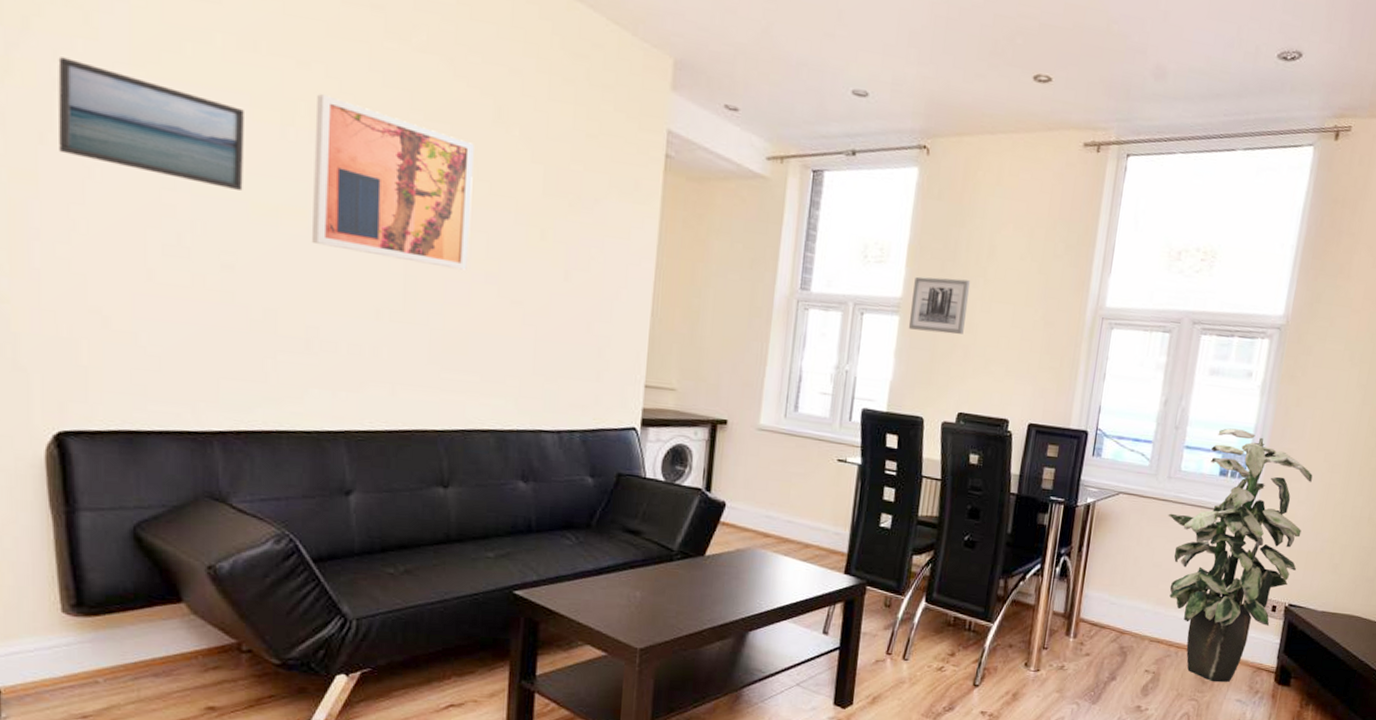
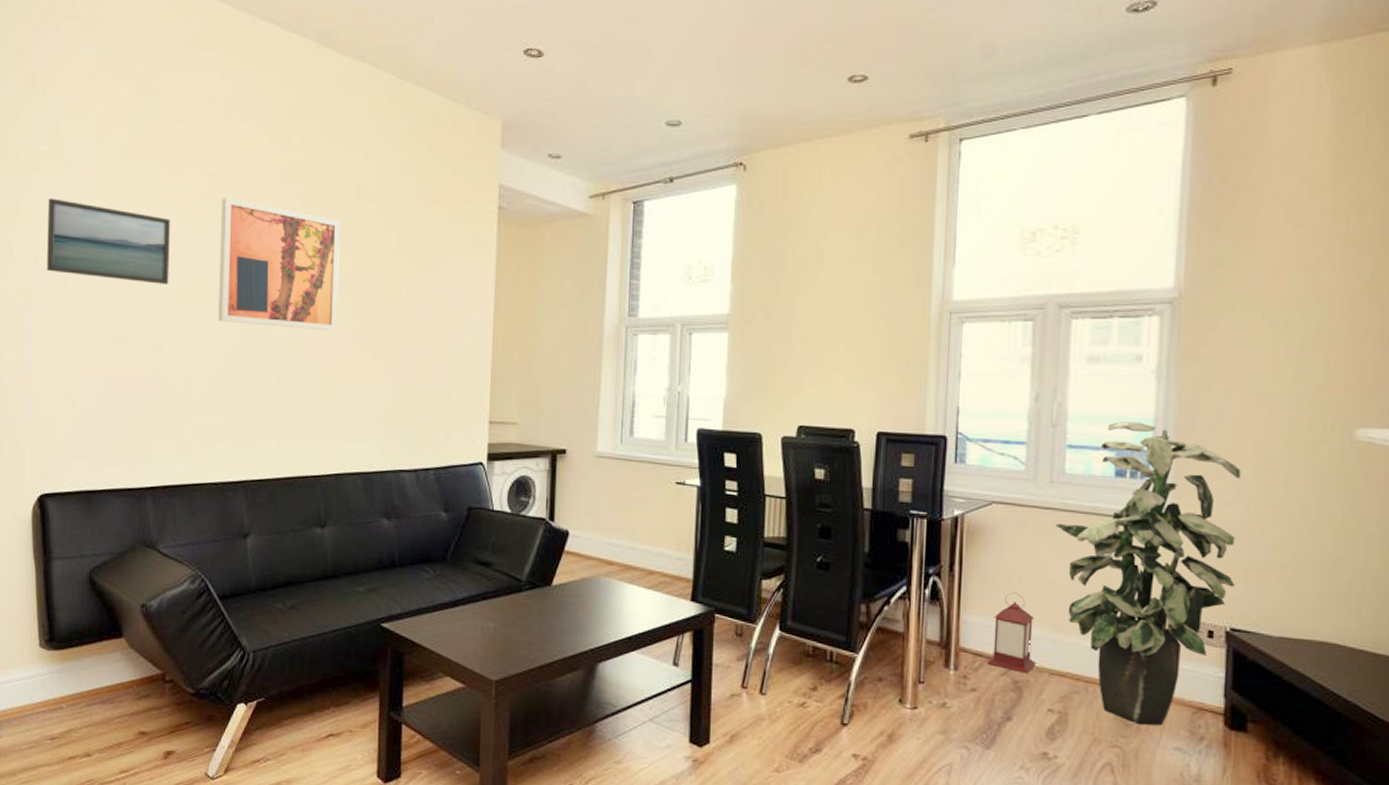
wall art: present [908,276,971,334] -> none [738,289,800,346]
lantern: none [1100,571,1143,641] -> present [986,591,1036,674]

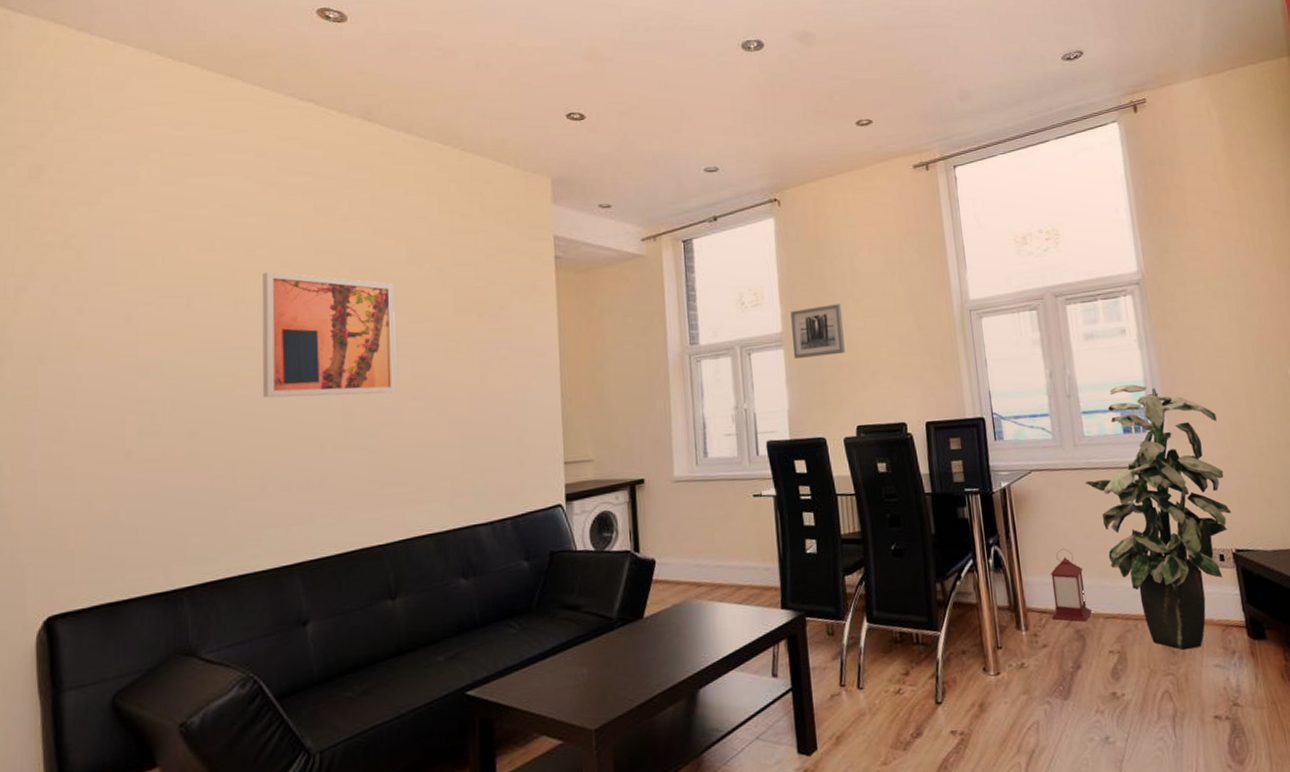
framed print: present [47,198,170,284] -> none [55,289,204,368]
wall art: none [738,289,800,346] -> present [790,304,845,359]

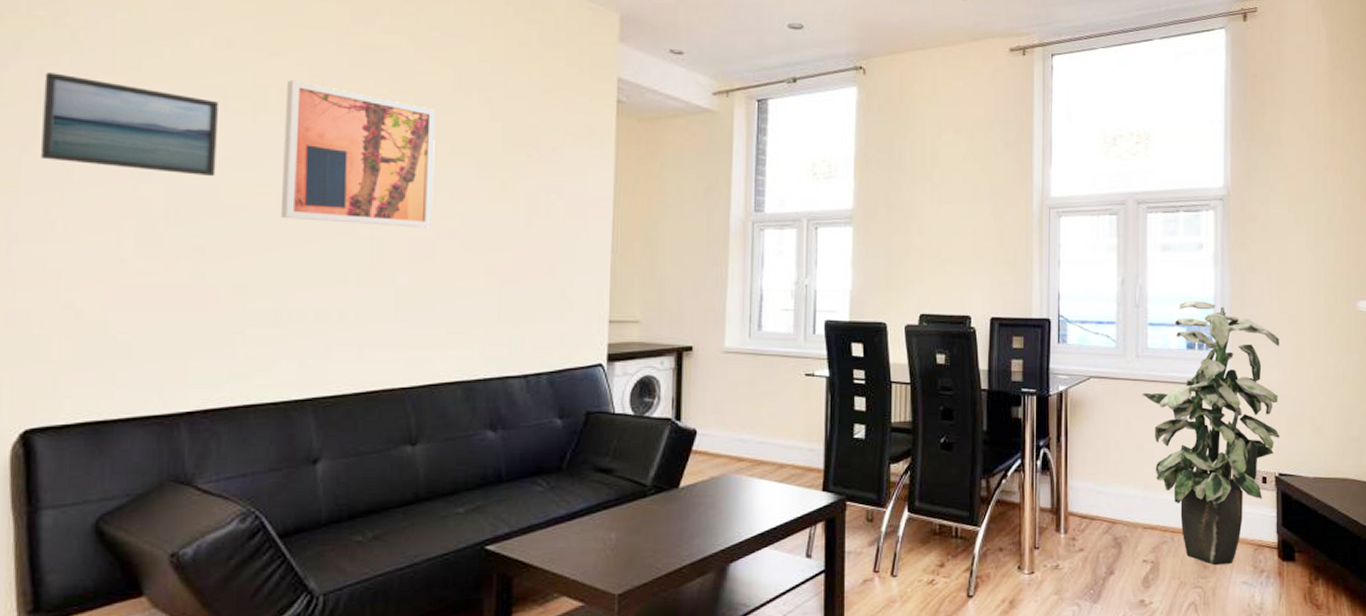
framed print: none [55,289,204,368] -> present [41,72,218,176]
wall art: present [790,304,845,359] -> none [862,185,918,239]
lantern: present [1050,548,1092,622] -> none [1091,456,1131,530]

